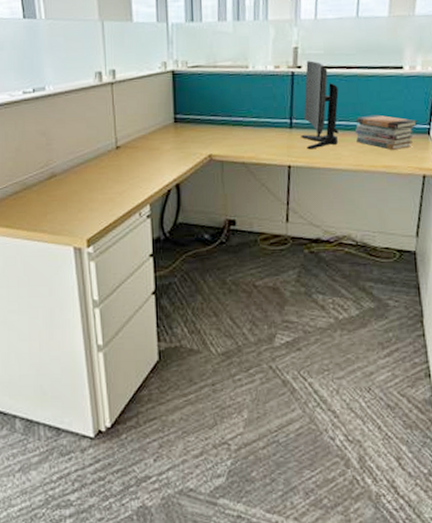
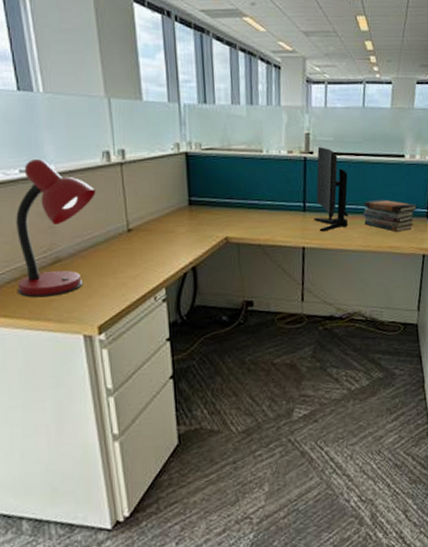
desk lamp: none [17,81,88,210] -> present [16,159,96,298]

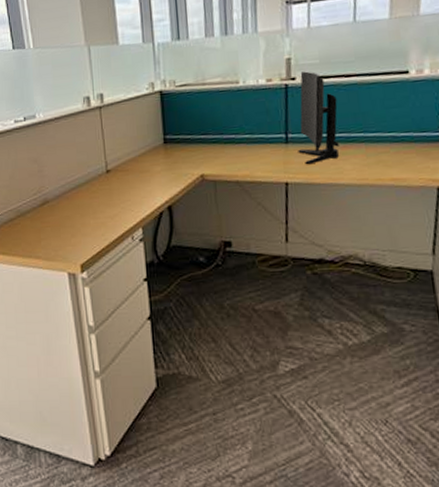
desk lamp: present [16,159,96,298] -> none [12,109,78,237]
book stack: present [363,199,418,232] -> none [357,124,429,161]

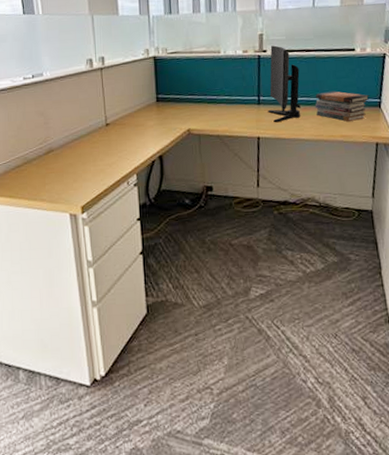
book stack: none [357,124,429,161] -> present [315,91,370,122]

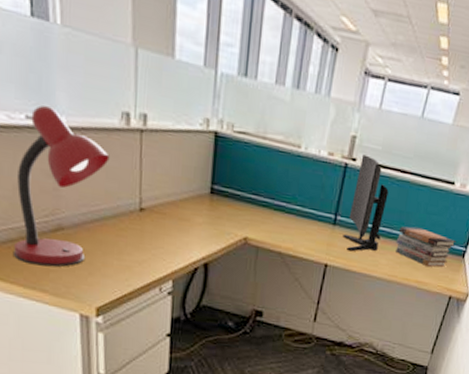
desk lamp: none [19,68,81,182] -> present [12,105,110,267]

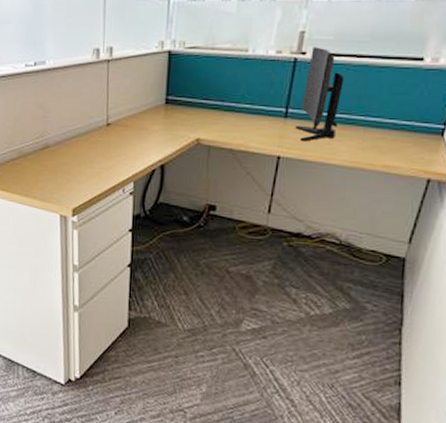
desk lamp: present [12,105,110,267] -> none [13,55,84,178]
book stack: present [396,226,456,267] -> none [356,109,432,149]

